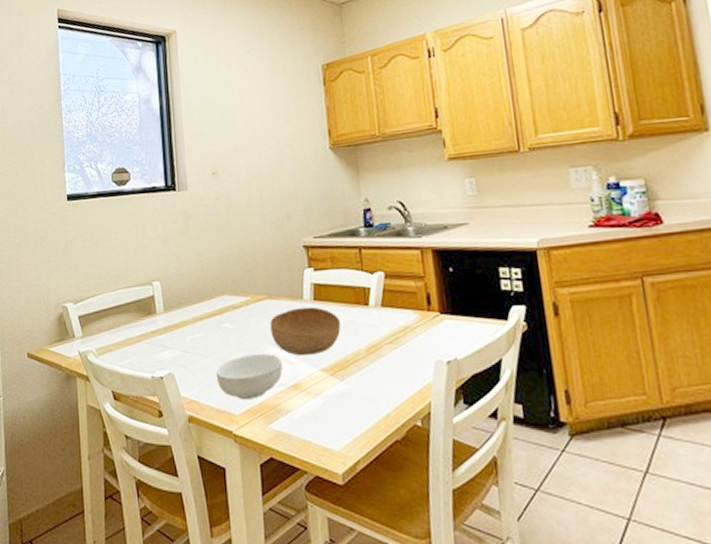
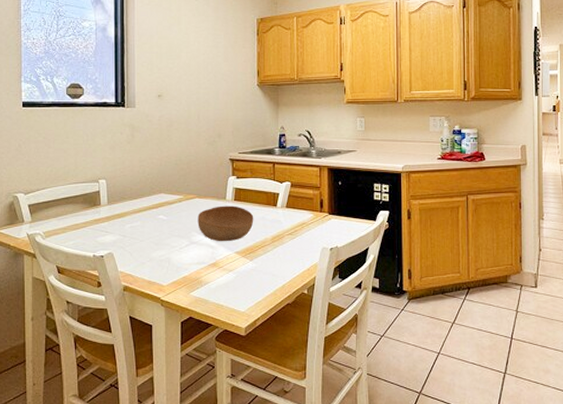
cereal bowl: present [215,353,283,399] -> none [149,239,205,273]

